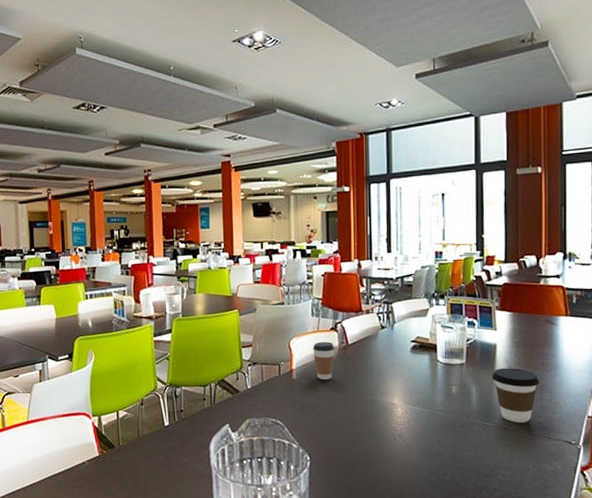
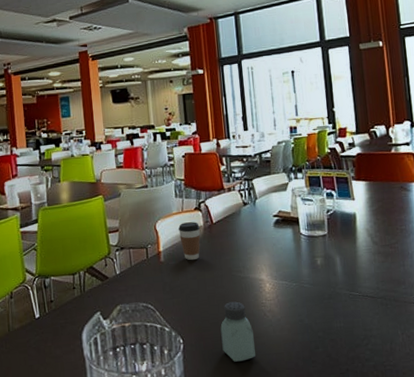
saltshaker: none [348,423,382,482] -> present [220,301,256,362]
coffee cup: present [491,368,540,423] -> none [353,236,401,291]

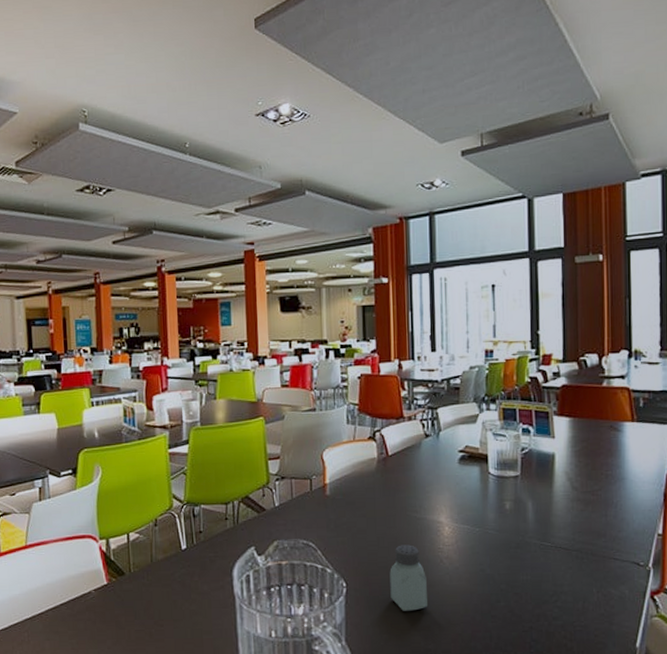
coffee cup: present [179,222,201,261] -> none [349,453,373,496]

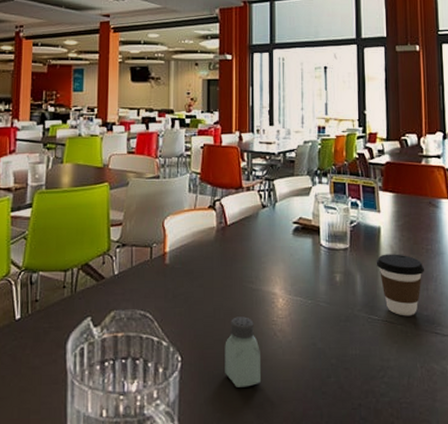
coffee cup: none [549,480,604,543] -> present [376,254,425,316]

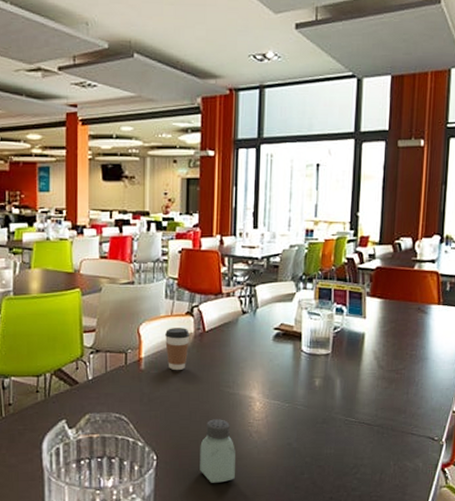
coffee cup: none [189,222,212,266] -> present [165,328,189,371]
coffee cup: present [376,254,425,316] -> none [357,359,407,419]

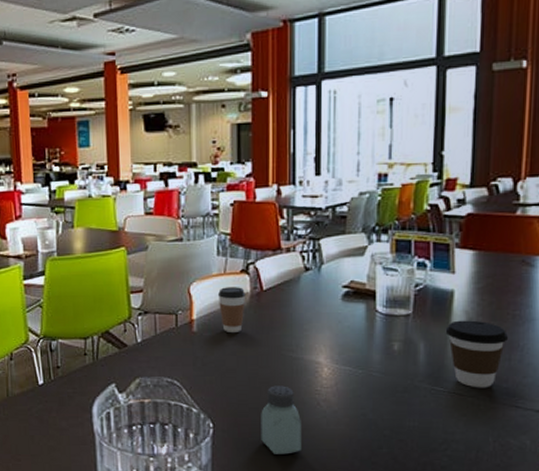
coffee cup: none [357,359,407,419] -> present [445,320,509,388]

